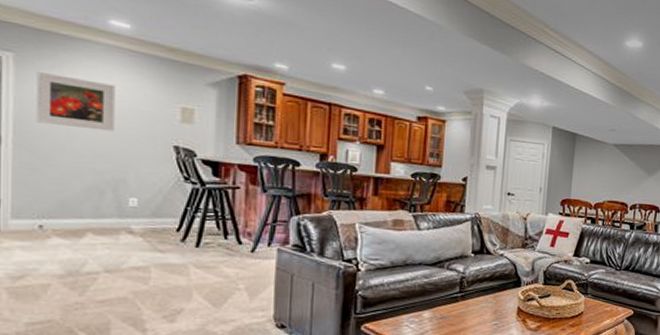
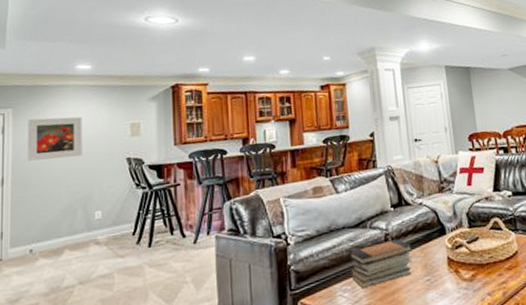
book stack: none [420,283,486,322] -> present [349,239,413,288]

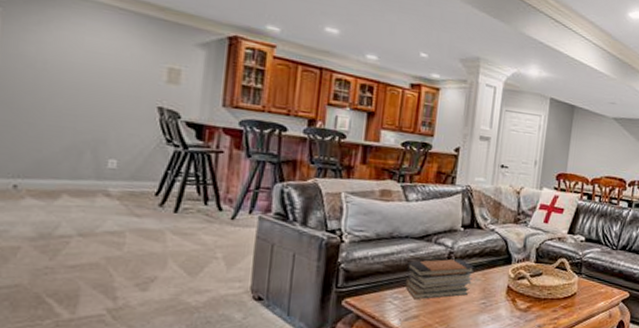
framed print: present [27,116,82,161] -> none [18,28,102,91]

